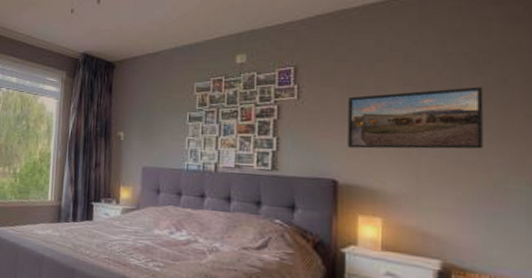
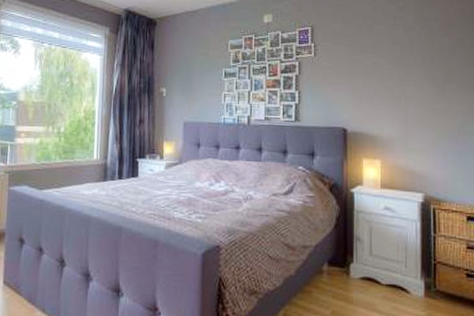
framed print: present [348,87,483,149] -> none [354,46,450,100]

